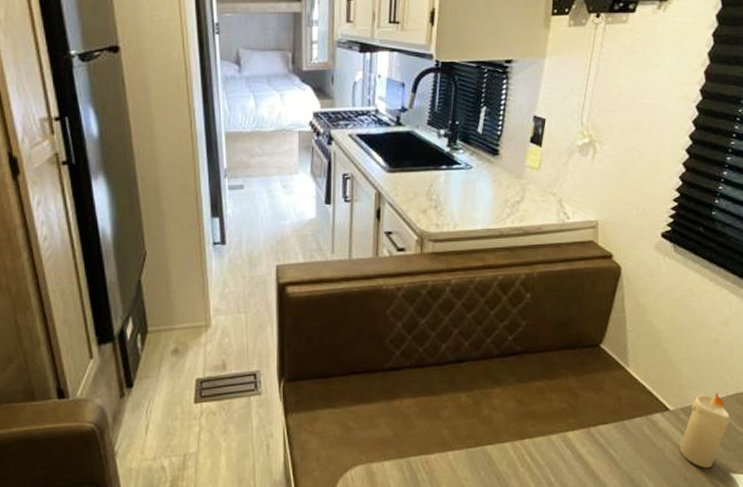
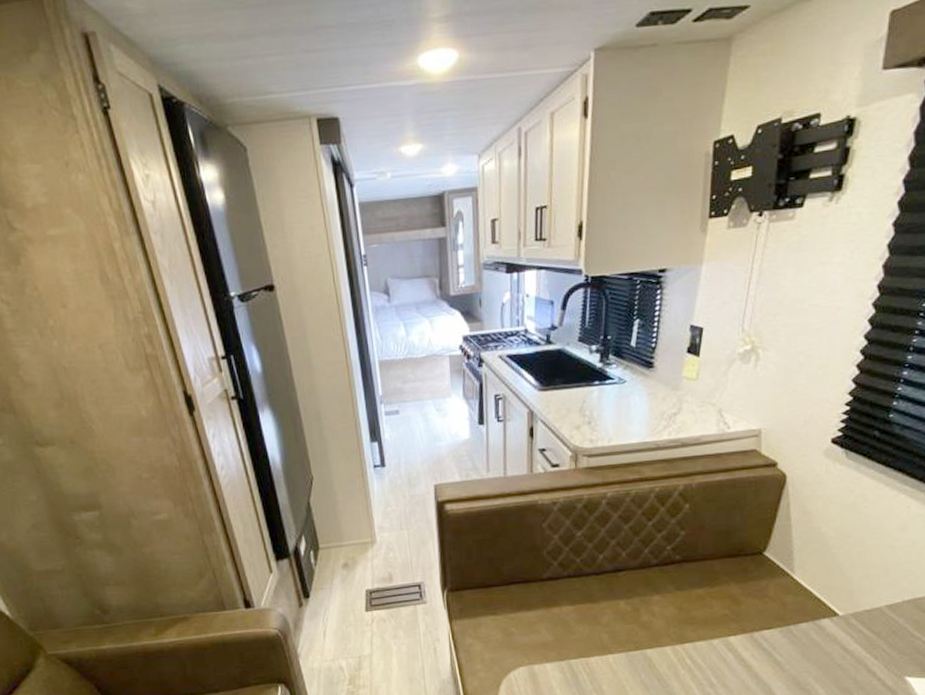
candle: present [679,393,730,468] -> none [849,598,905,672]

